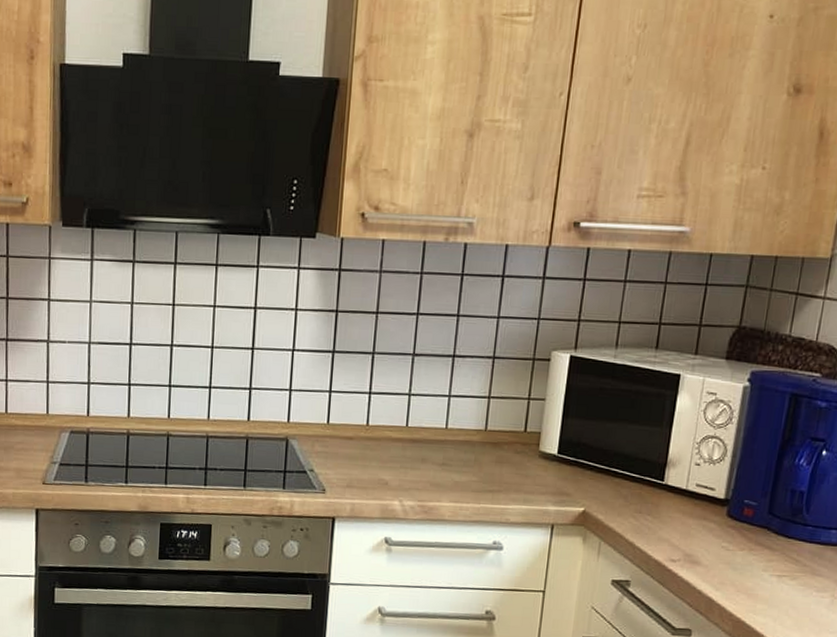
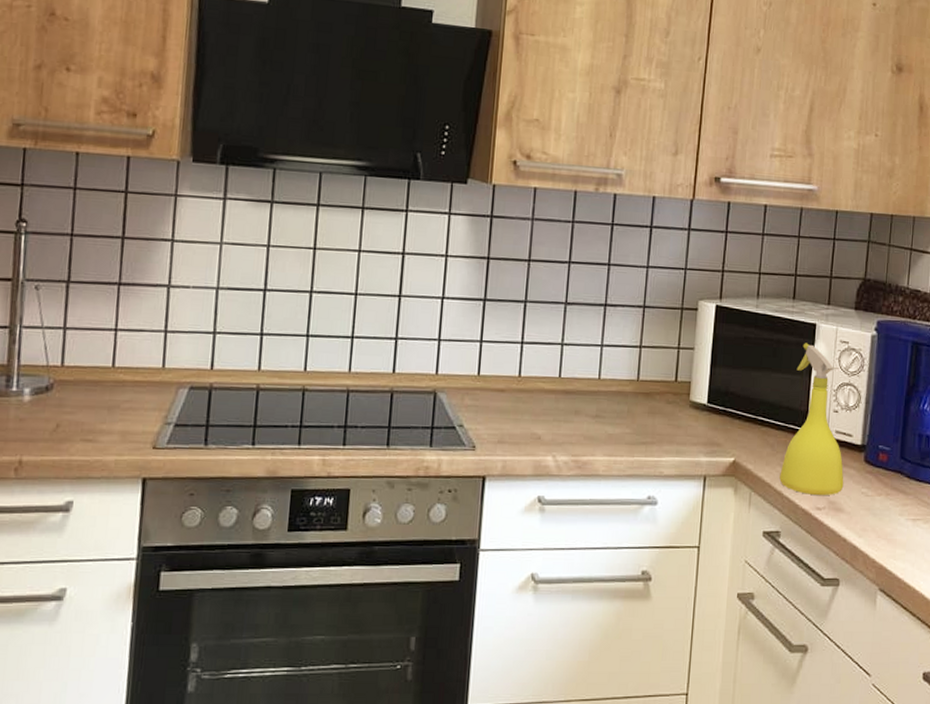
spray bottle: none [632,394,704,548] -> present [779,343,844,496]

